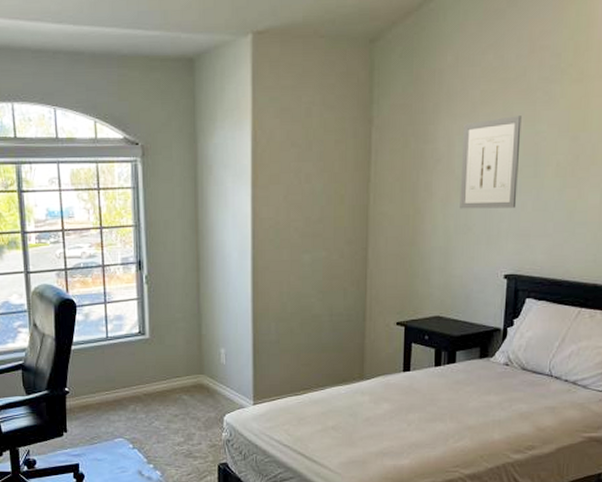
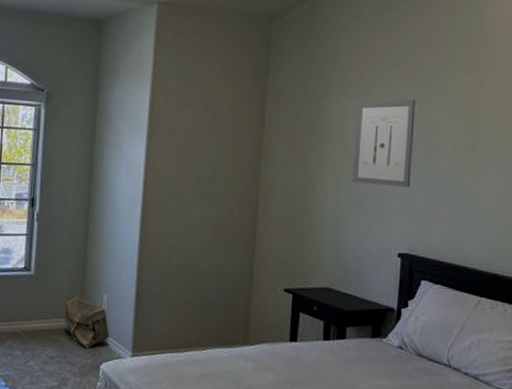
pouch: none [183,355,230,402] -> present [63,297,110,348]

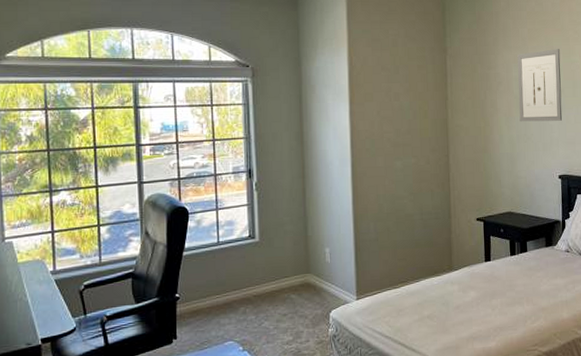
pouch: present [63,297,110,348] -> none [291,255,335,300]

